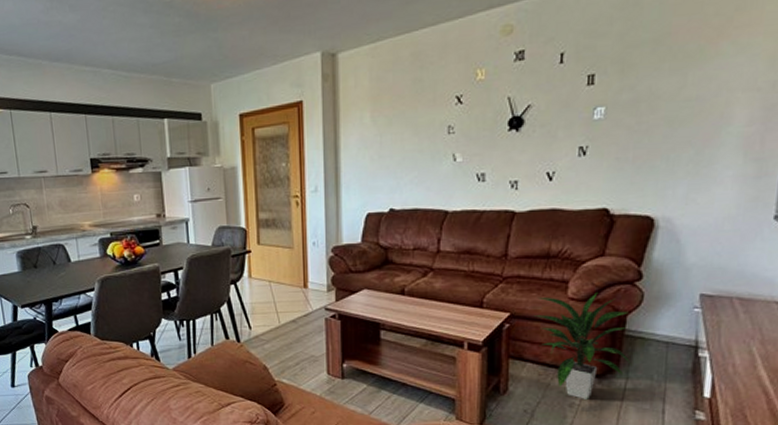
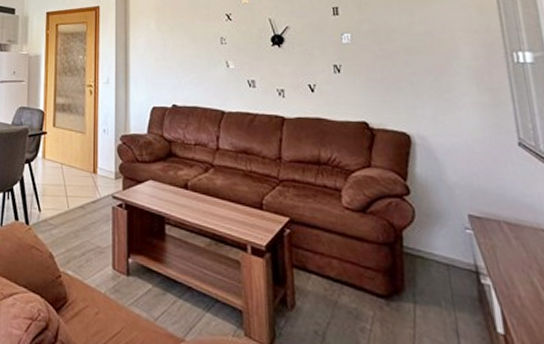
indoor plant: present [533,293,632,399] -> none [312,203,416,324]

